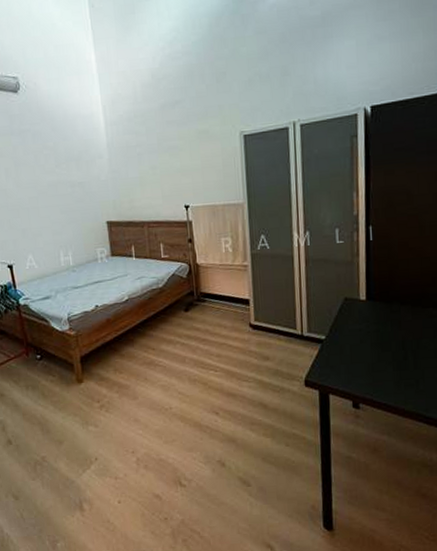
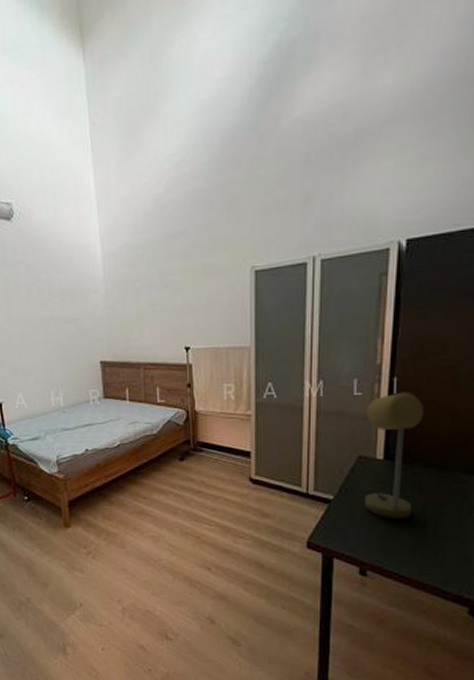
desk lamp: none [349,238,397,355] -> present [364,392,424,520]

